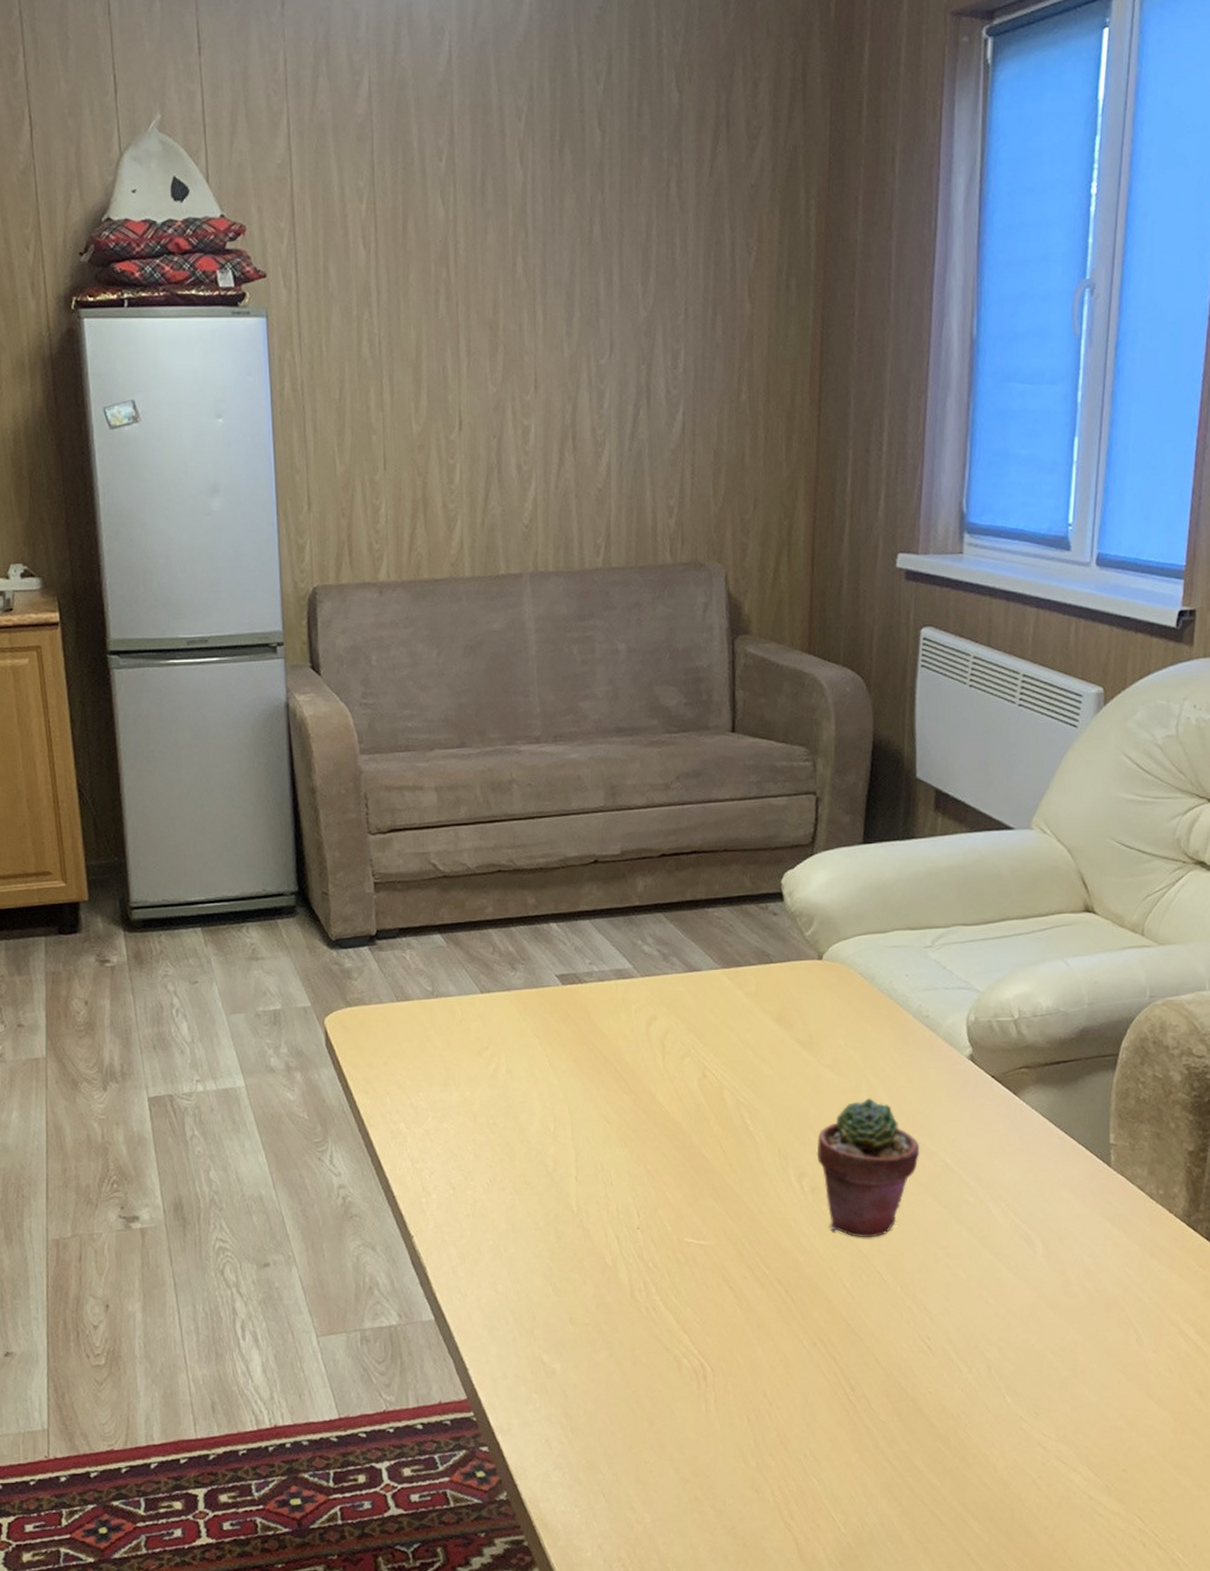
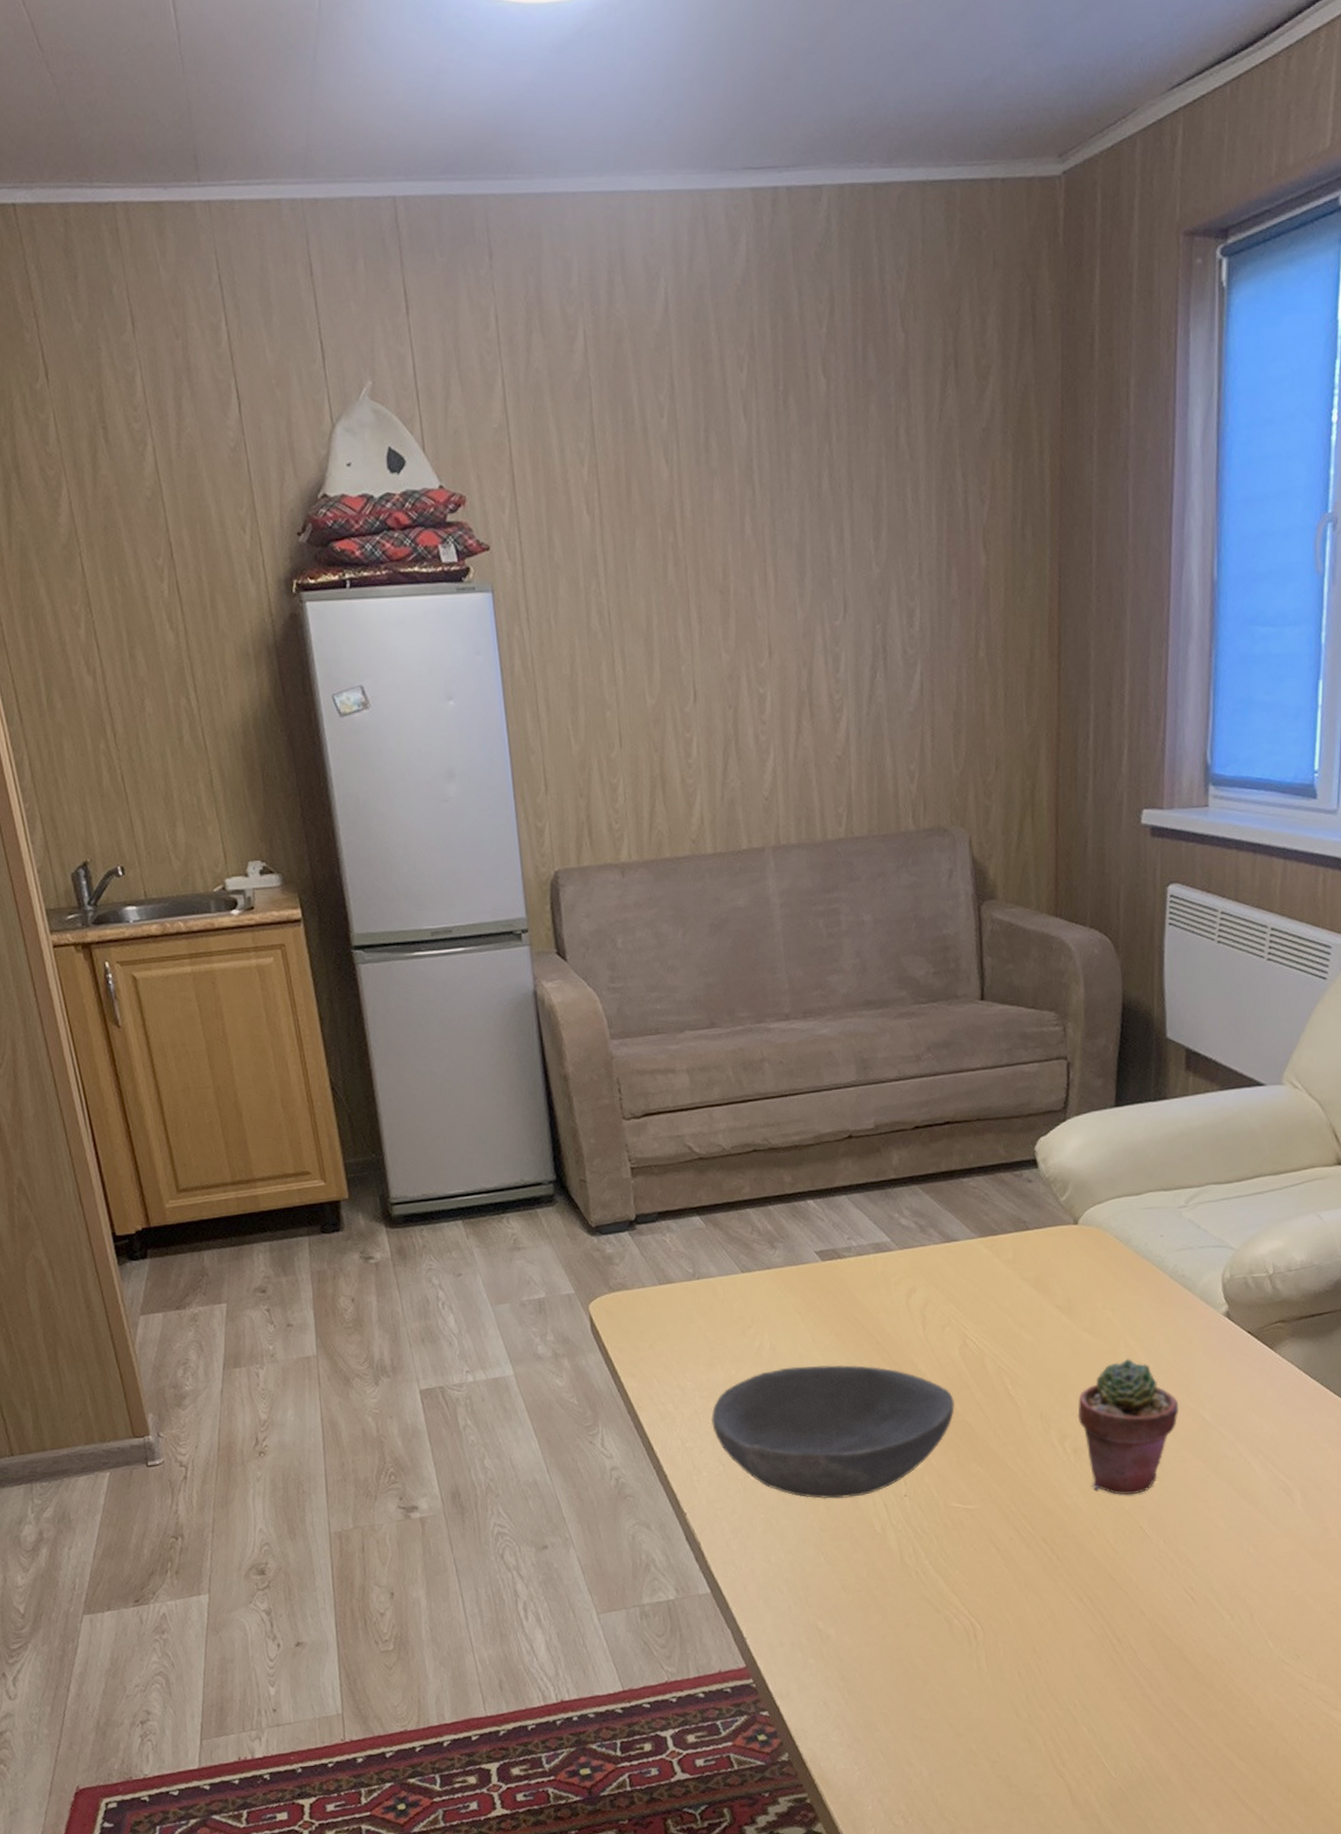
bowl: none [442,1090,693,1228] -> present [710,1364,956,1499]

